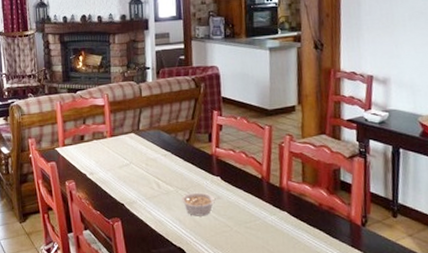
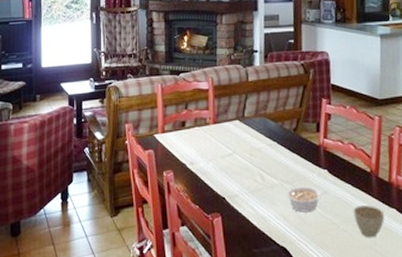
cup: none [245,209,277,239] -> present [353,205,385,238]

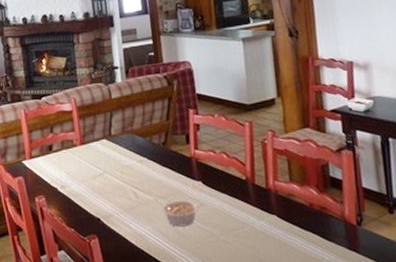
cup: present [353,205,385,238] -> none [232,214,266,247]

